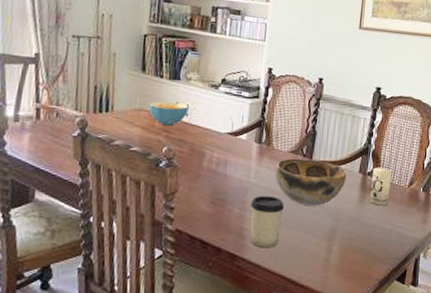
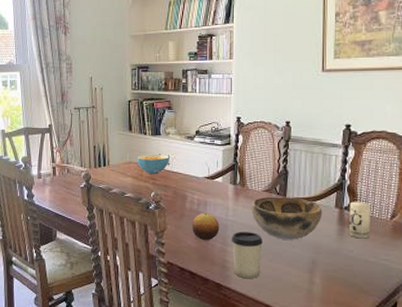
fruit: none [208,173,240,205] -> present [192,212,220,240]

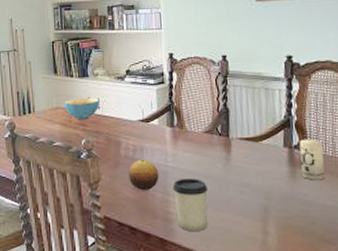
decorative bowl: present [252,196,323,240] -> none [192,138,271,185]

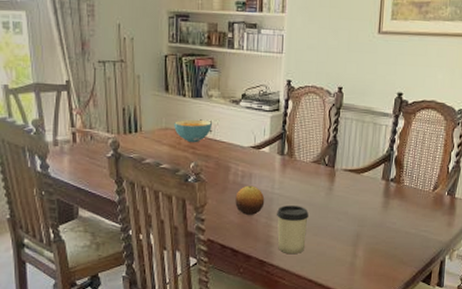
candle: present [299,139,325,180] -> none [392,173,416,211]

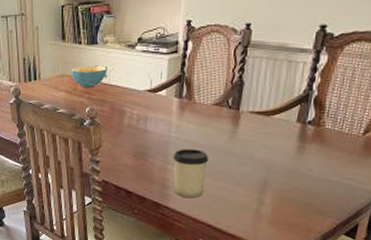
fruit: present [235,185,265,215] -> none [130,129,161,158]

